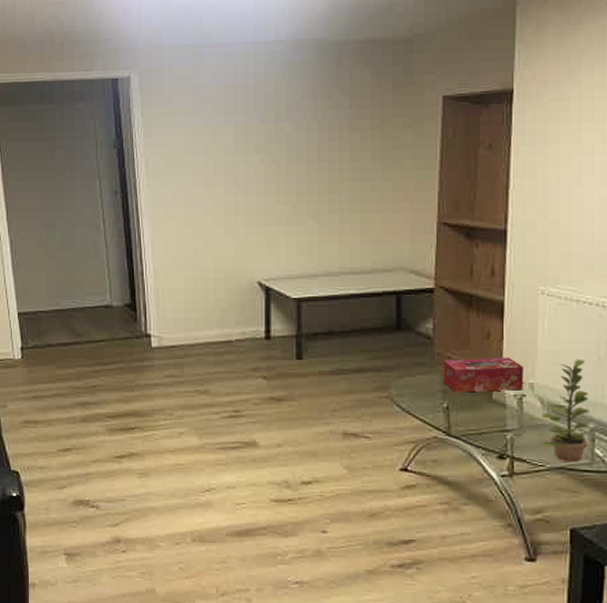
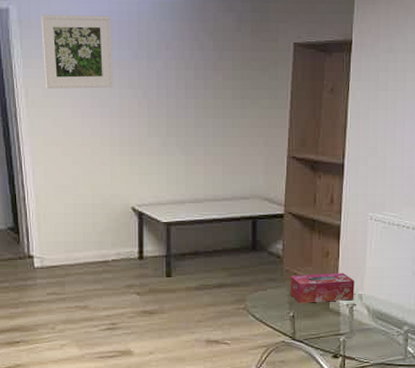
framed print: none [163,78,239,157] -> present [41,15,114,89]
plant: present [542,359,589,462] -> none [368,273,405,358]

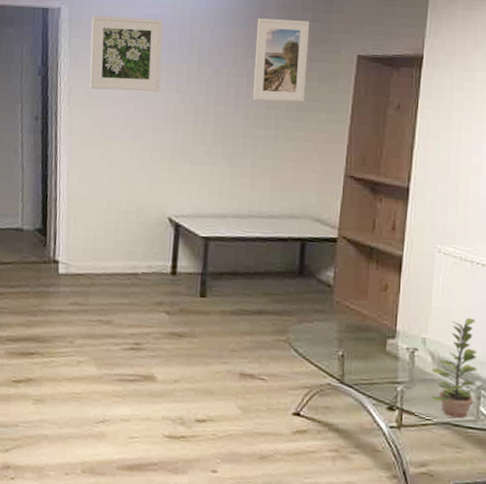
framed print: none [200,11,249,91] -> present [253,18,310,102]
tissue box: present [290,273,355,303] -> none [340,308,417,344]
plant: none [368,273,405,358] -> present [431,317,477,418]

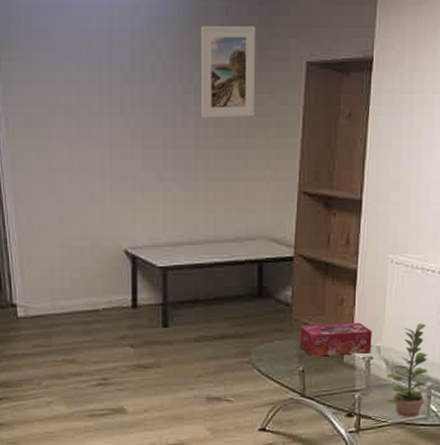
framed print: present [89,15,163,91] -> none [22,33,104,117]
tissue box: none [340,308,417,344] -> present [299,322,372,356]

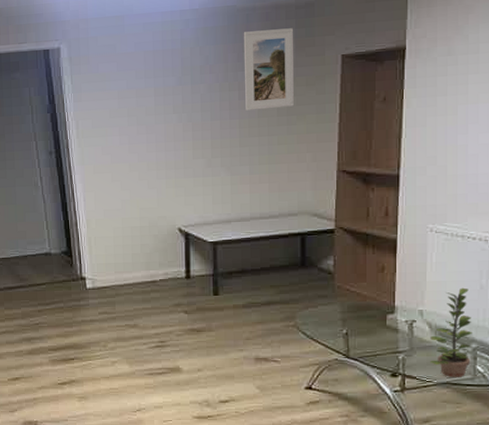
tissue box: present [299,322,372,356] -> none [342,288,414,320]

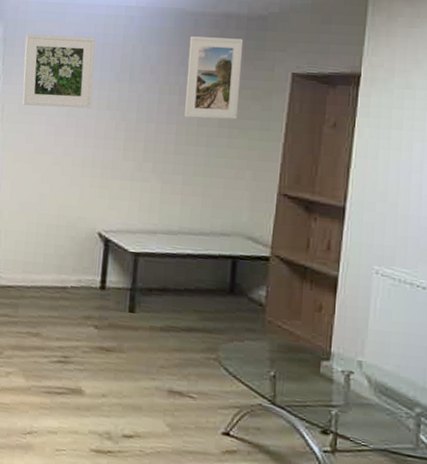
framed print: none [89,45,159,119] -> present [22,34,96,108]
plant: present [430,287,472,377] -> none [367,341,417,446]

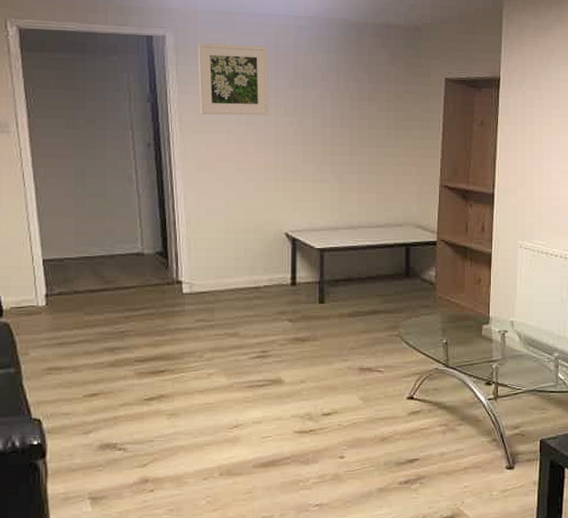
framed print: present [185,36,244,119] -> none [355,45,403,122]

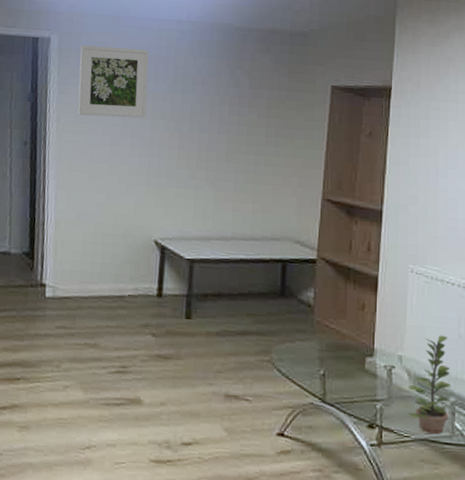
plant: none [520,300,555,385] -> present [408,335,451,434]

